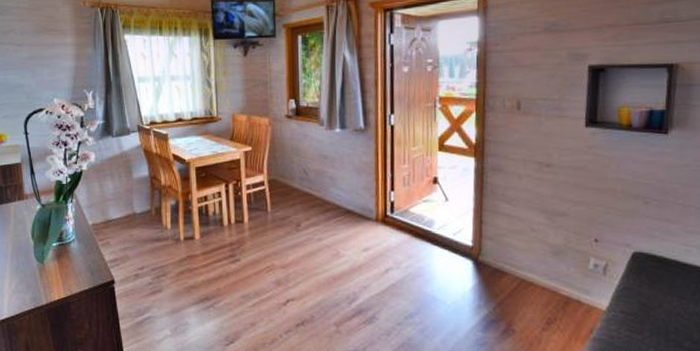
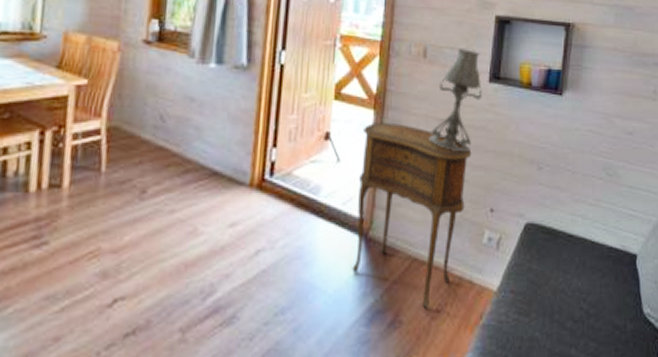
side table: none [466,168,572,321] -> present [352,123,472,309]
table lamp: none [528,98,579,190] -> present [429,47,482,152]

